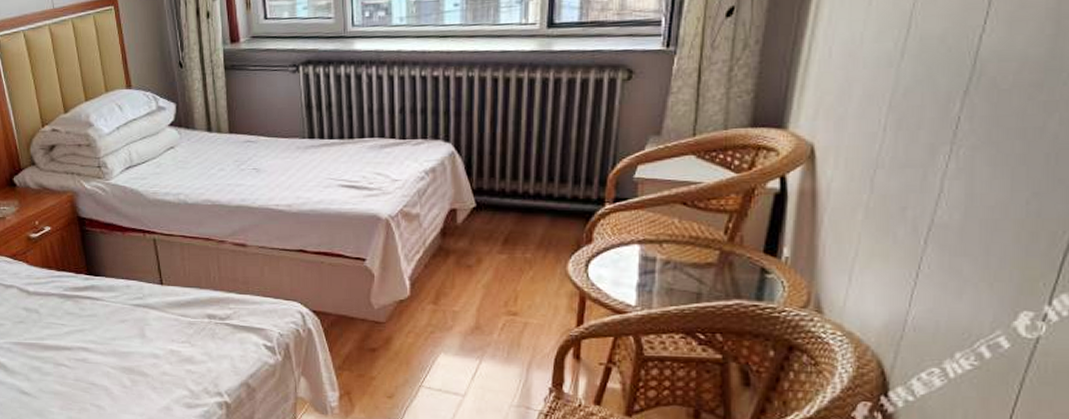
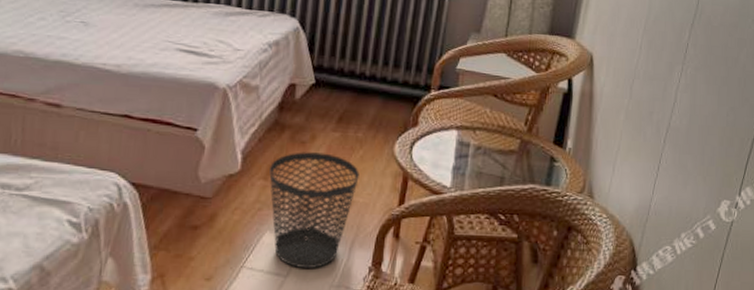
wastebasket: none [438,276,531,389] -> present [269,152,359,269]

